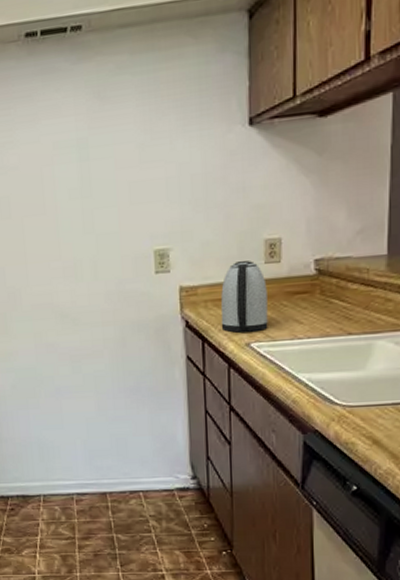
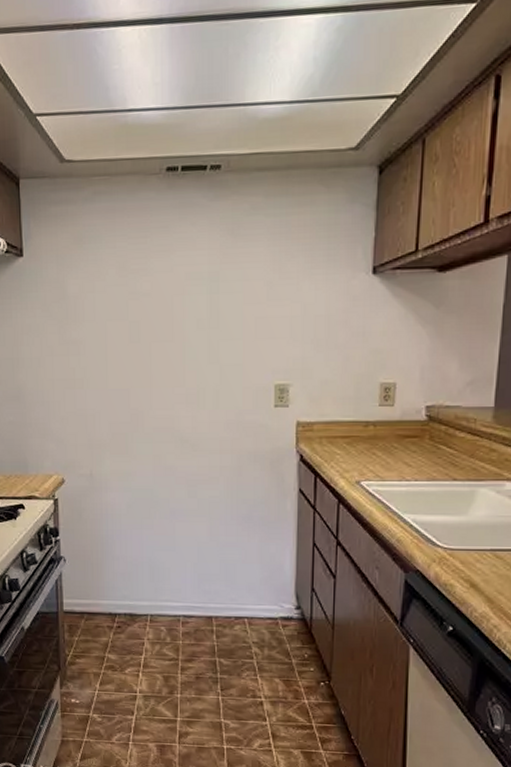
kettle: present [220,261,268,333] -> none [333,402,380,470]

